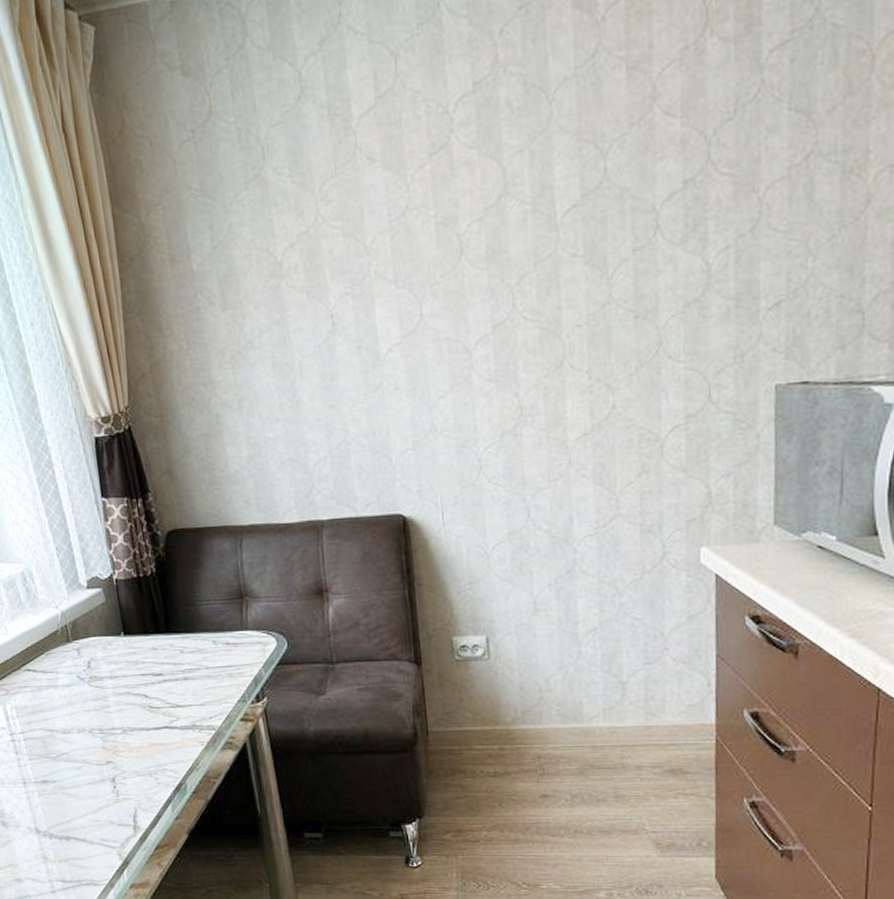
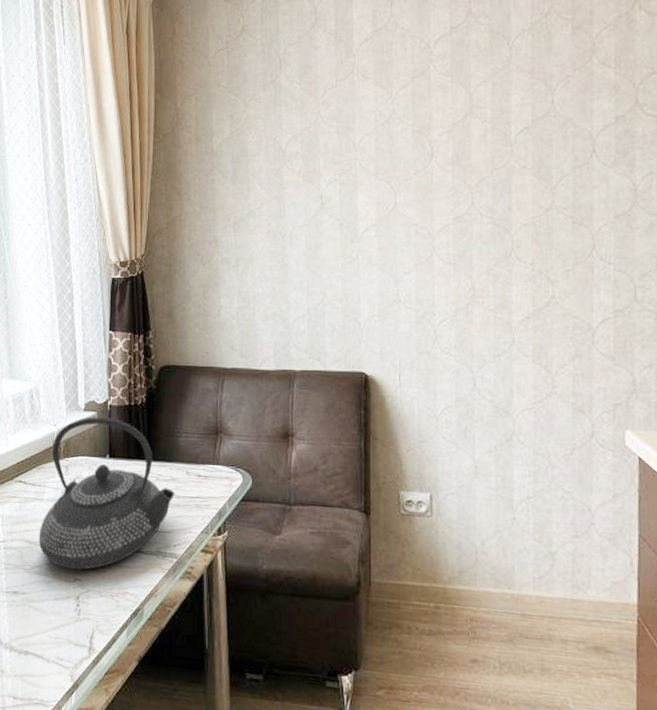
teapot: none [57,593,204,753] -> present [38,416,175,570]

